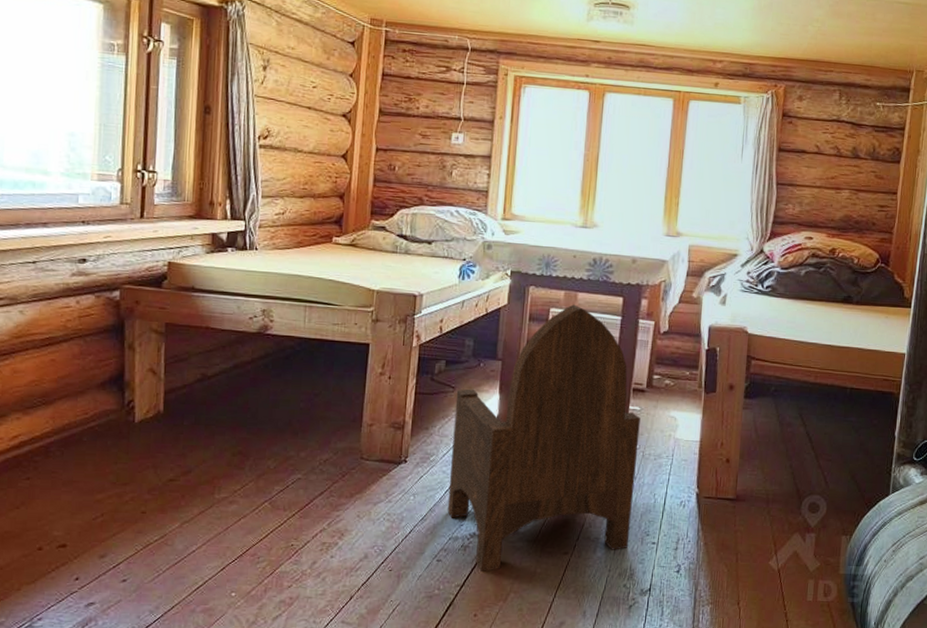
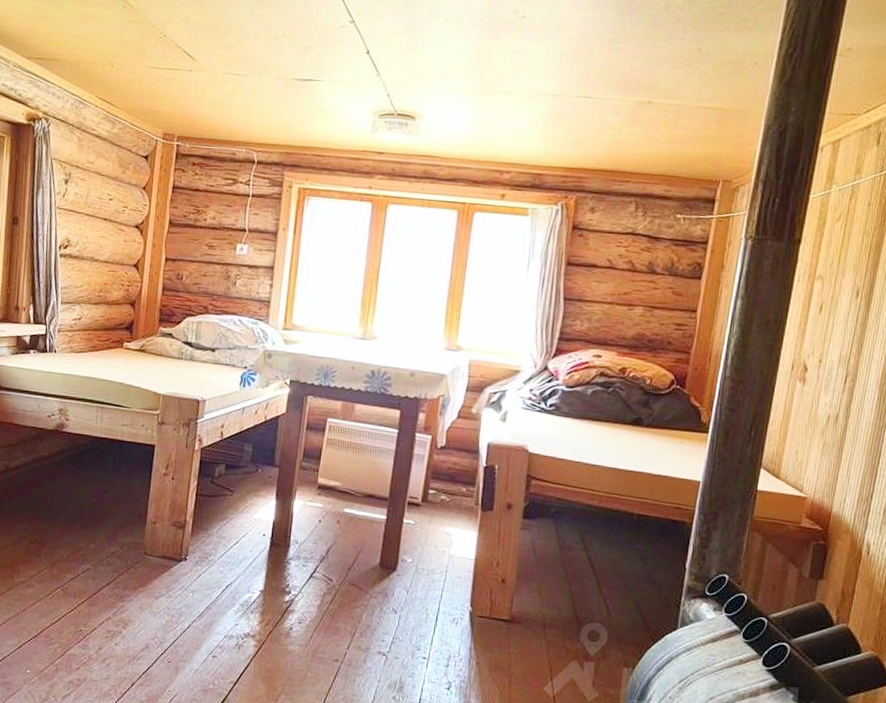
wooden chair: present [447,304,640,572] -> none [223,415,415,671]

